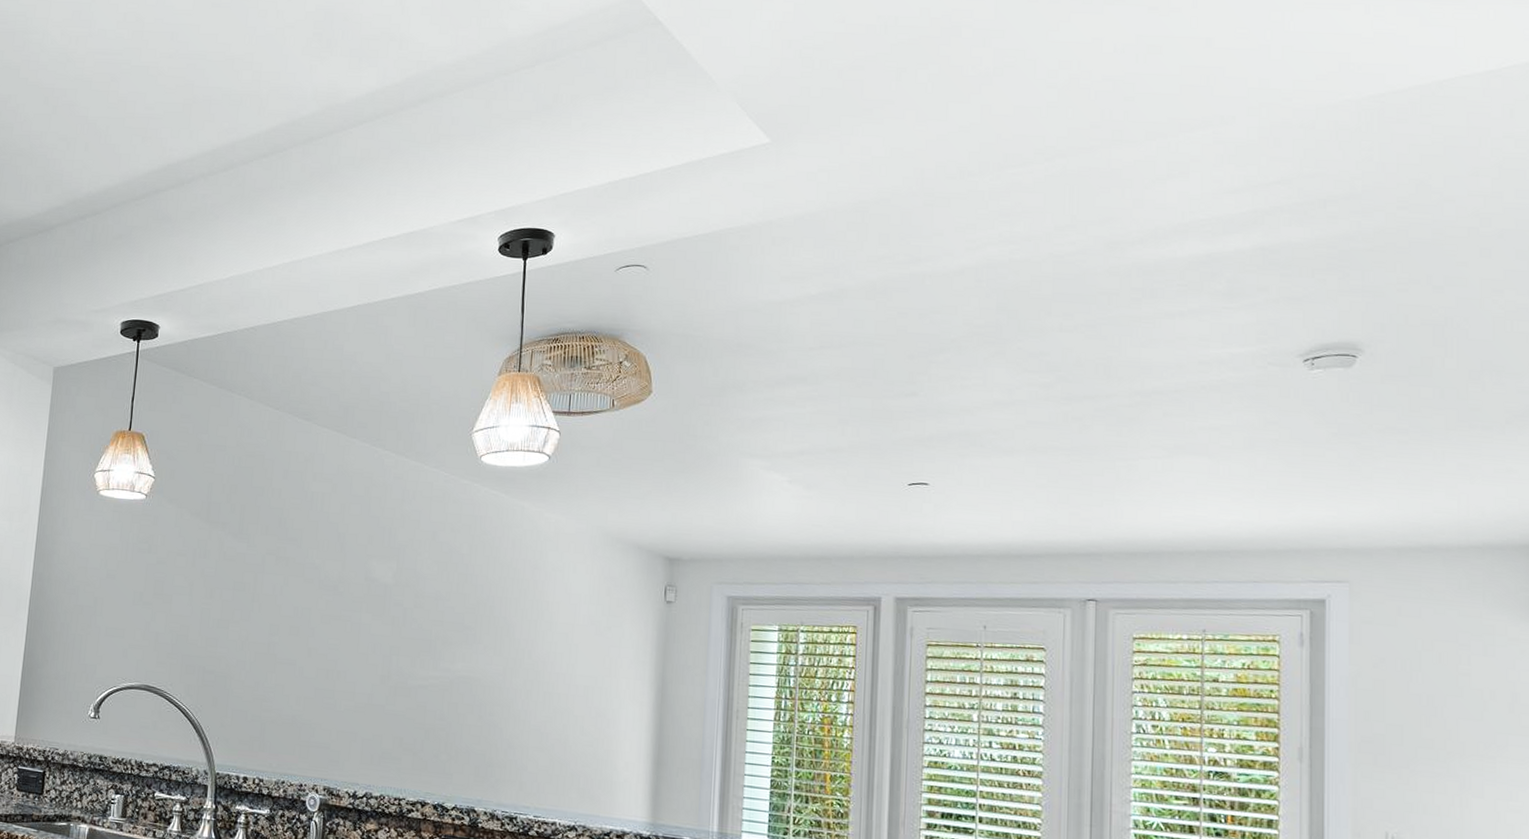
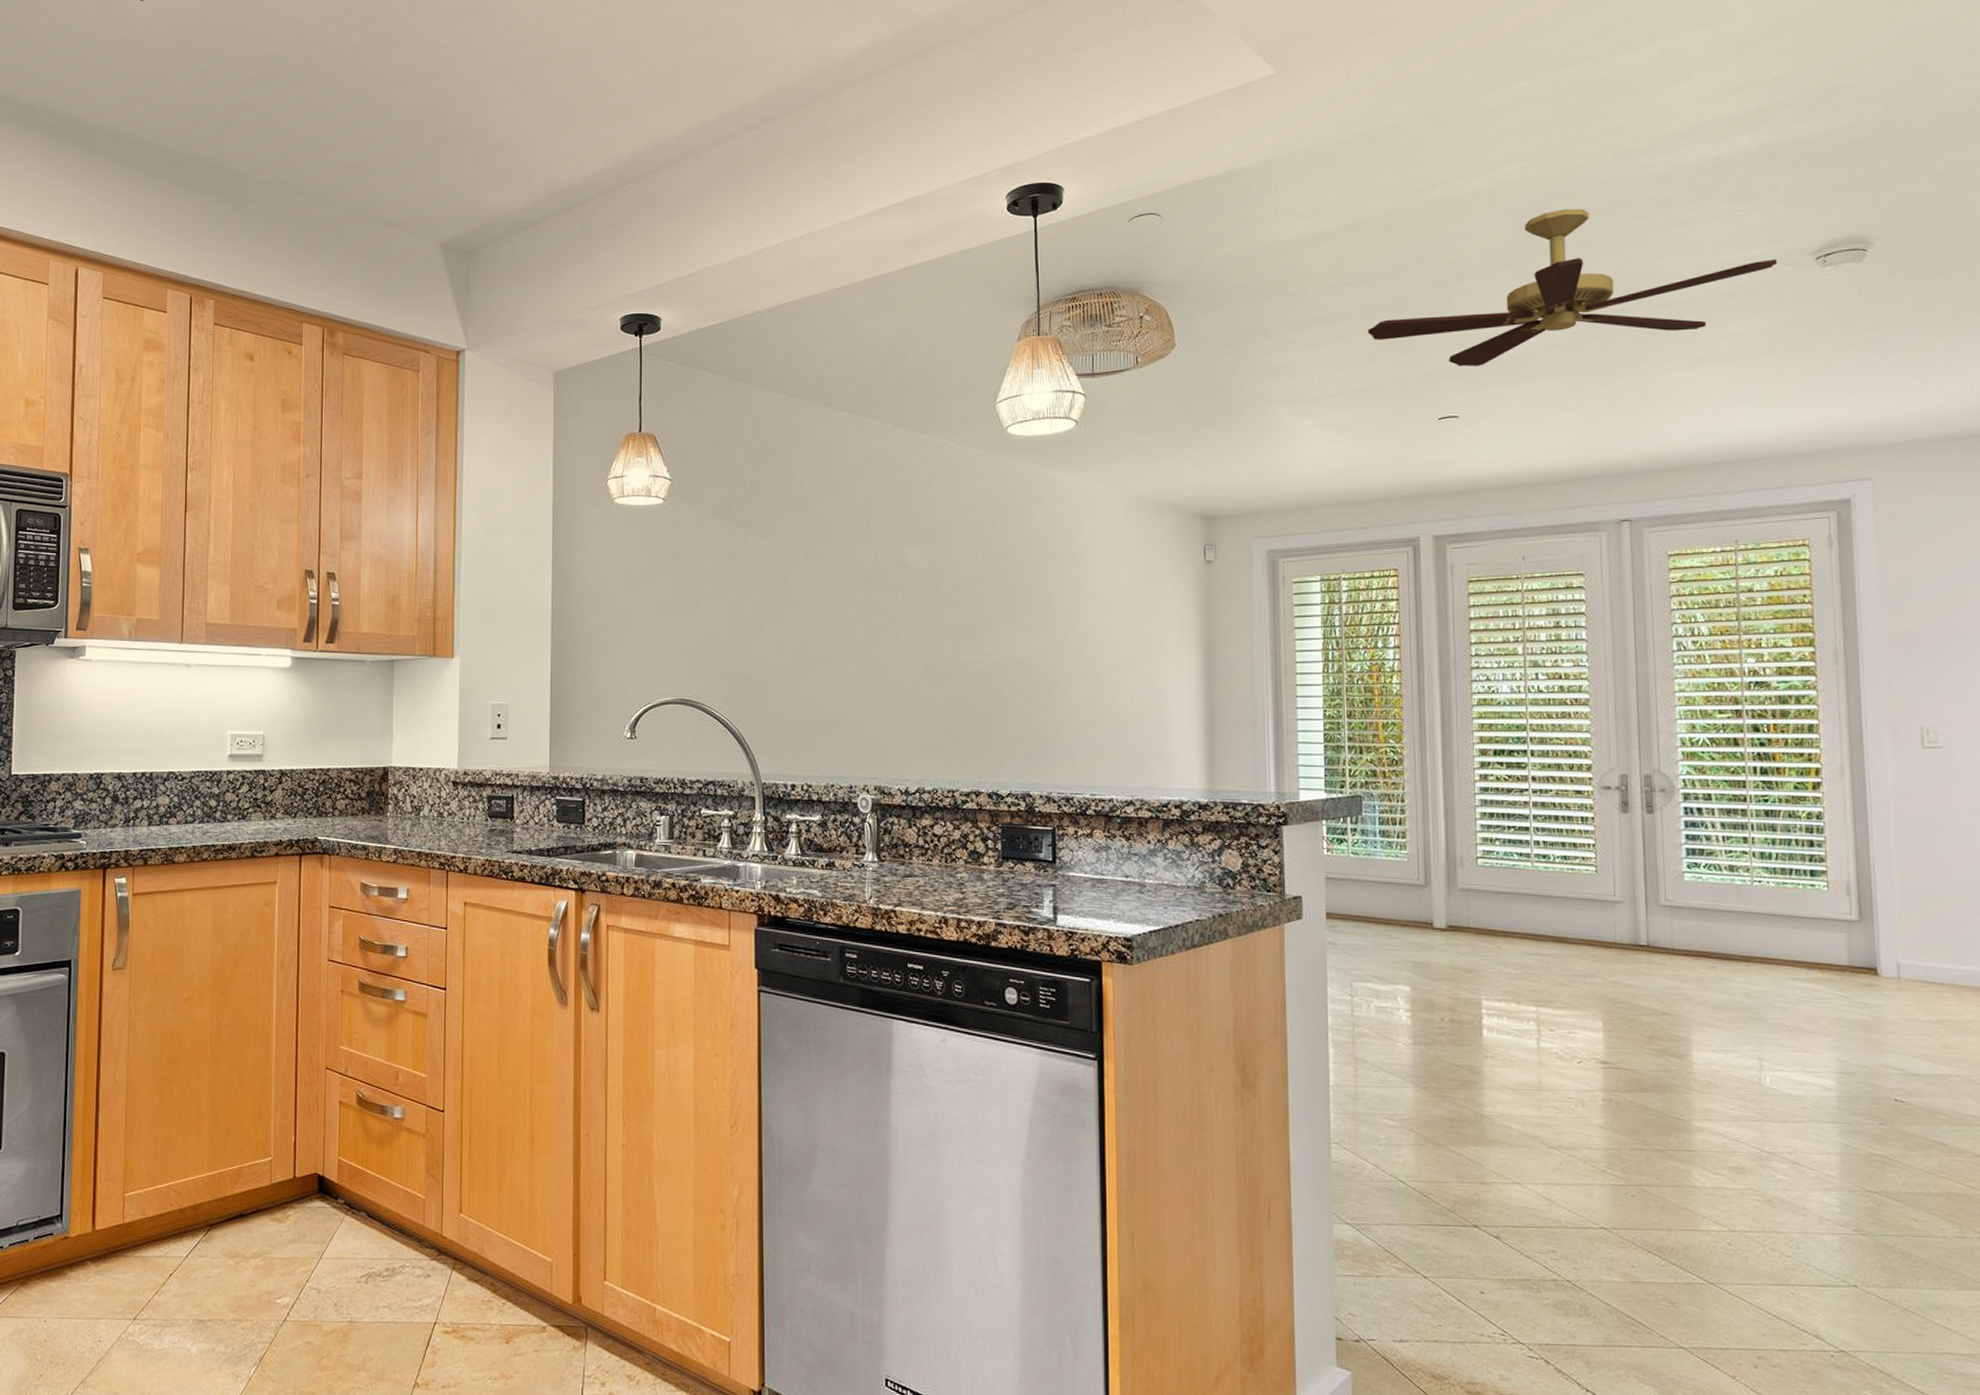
ceiling fan: none [843,292,1263,437] -> present [1367,208,1777,366]

